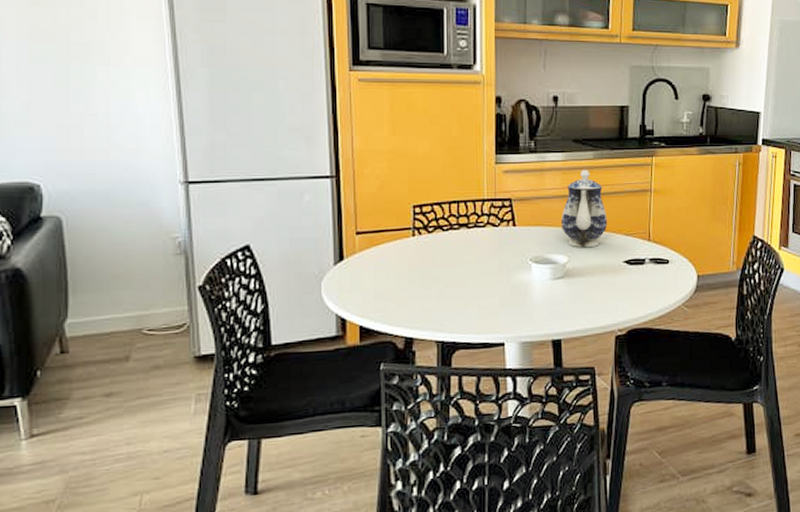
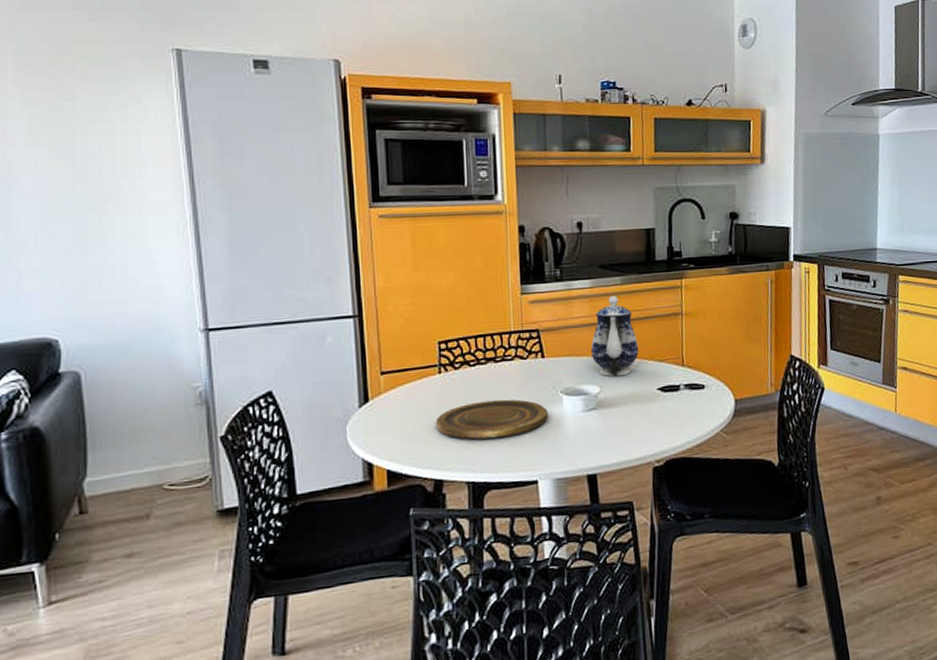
plate: none [407,264,517,301] -> present [435,399,548,439]

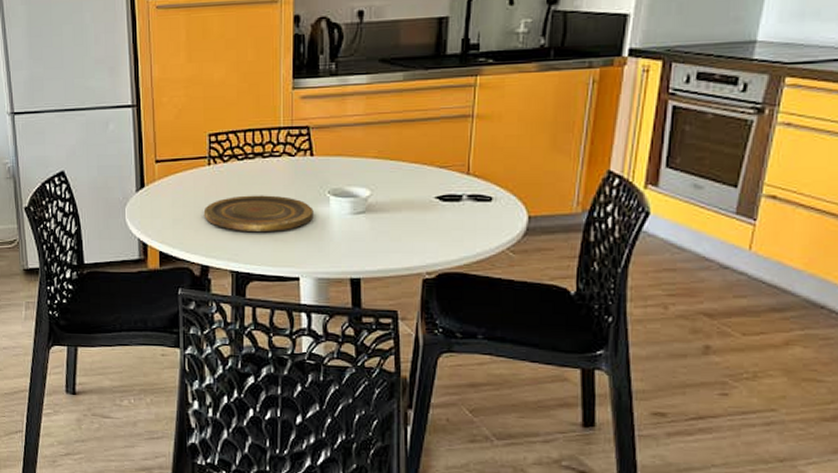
teapot: present [591,295,639,377] -> none [364,93,418,181]

